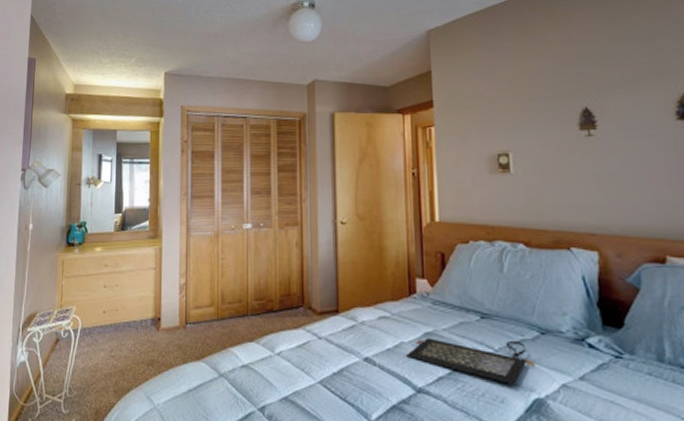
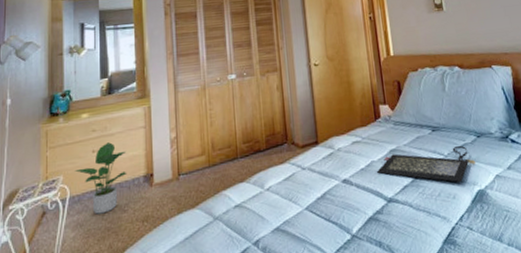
potted plant: none [87,279,136,350] -> present [75,142,127,214]

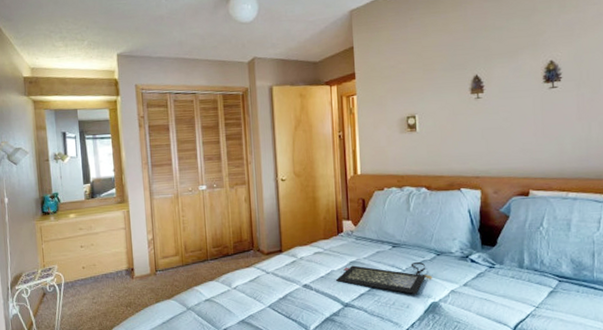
potted plant: present [75,142,127,214] -> none [67,240,112,298]

